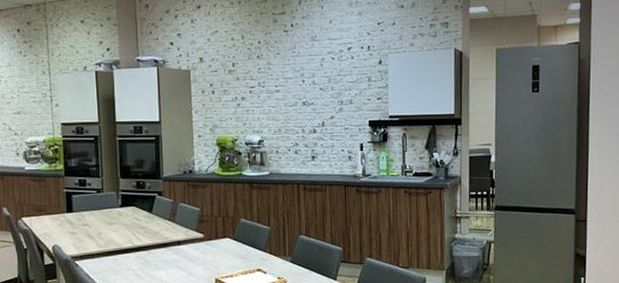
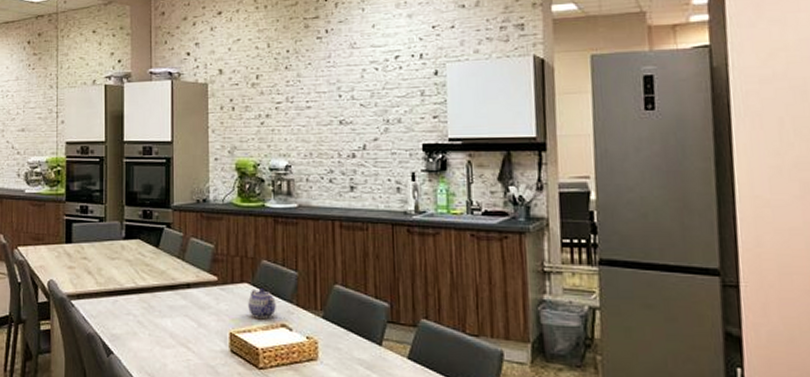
teapot: none [230,242,253,266] -> present [248,288,276,318]

